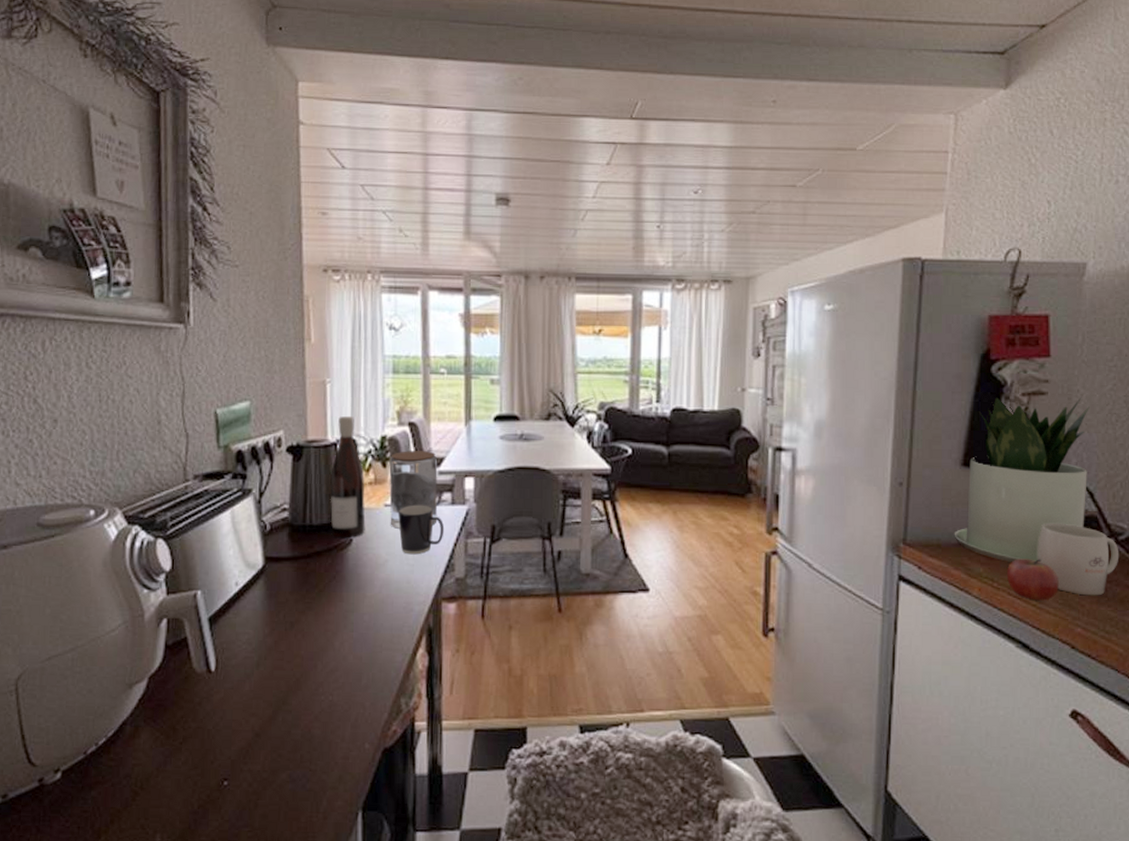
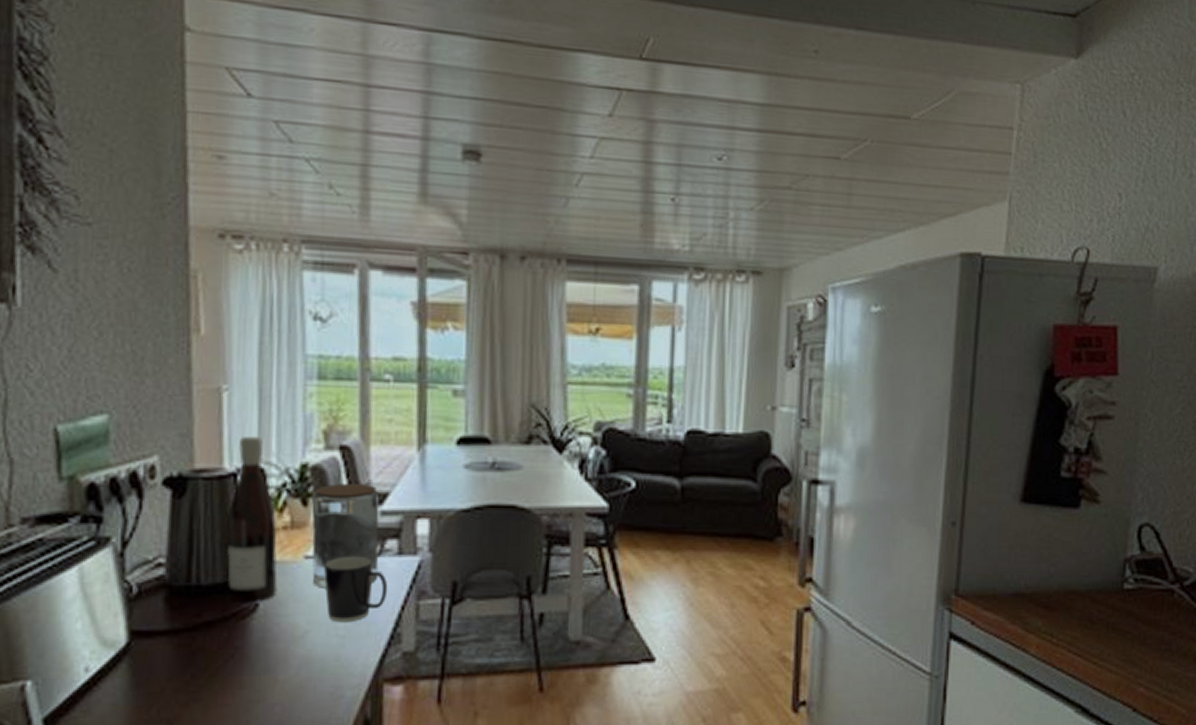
planter: present [954,397,1089,563] -> none [1011,421,1157,615]
fruit: present [1006,559,1060,601] -> none [1066,609,1123,658]
mug: present [1037,522,1119,596] -> none [1099,567,1184,650]

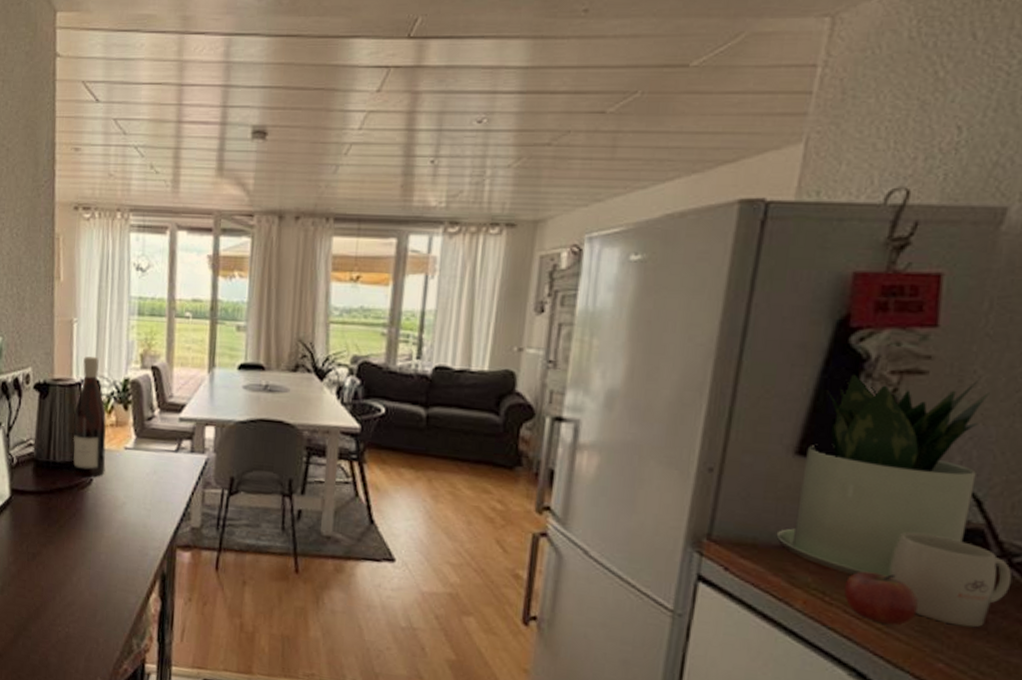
jar: present [311,484,379,588] -> none [129,395,178,473]
mug: present [323,556,388,623] -> none [137,449,183,500]
planter: none [1011,421,1157,615] -> present [776,374,990,577]
fruit: none [1066,609,1123,658] -> present [843,571,919,626]
mug: none [1099,567,1184,650] -> present [889,532,1012,628]

